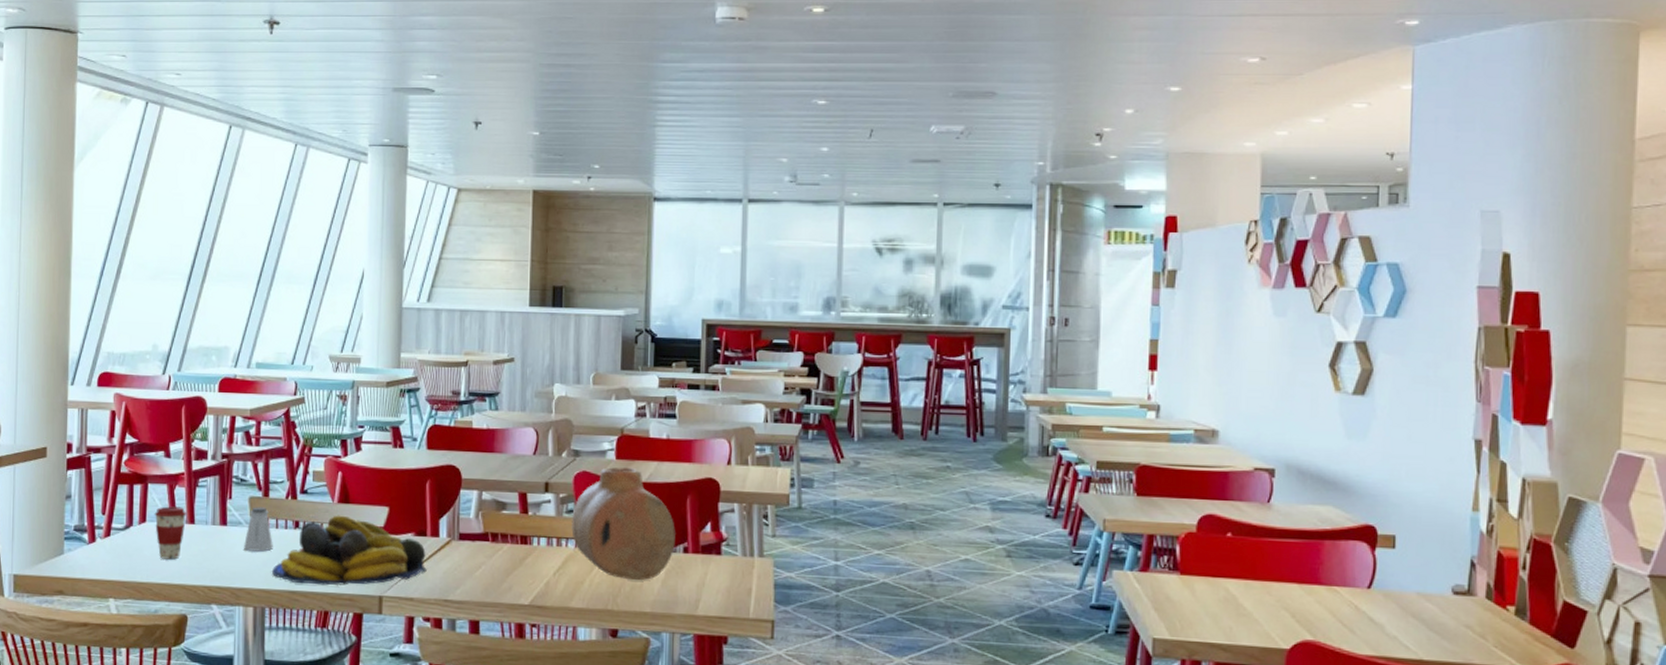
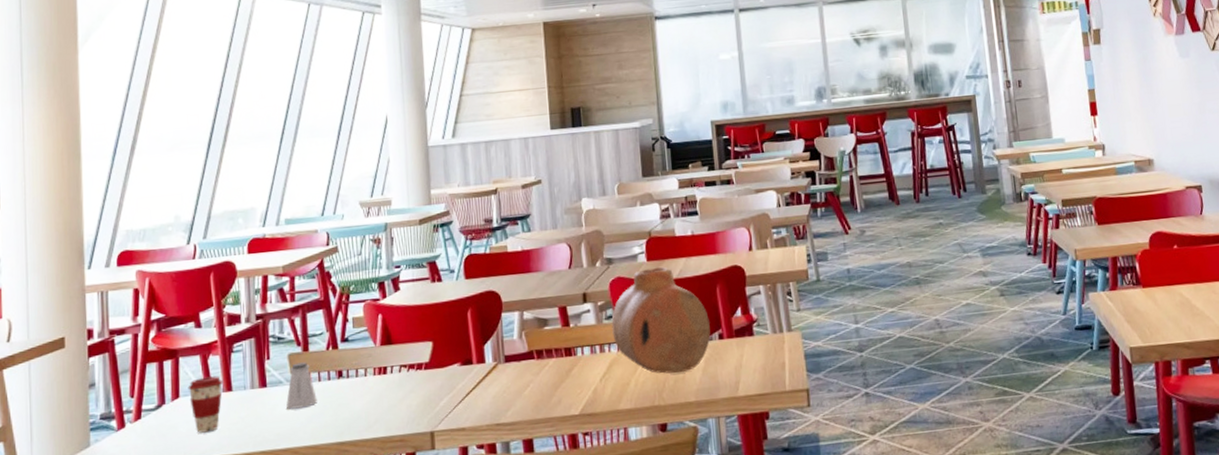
fruit bowl: present [271,515,427,586] -> none [317,356,476,434]

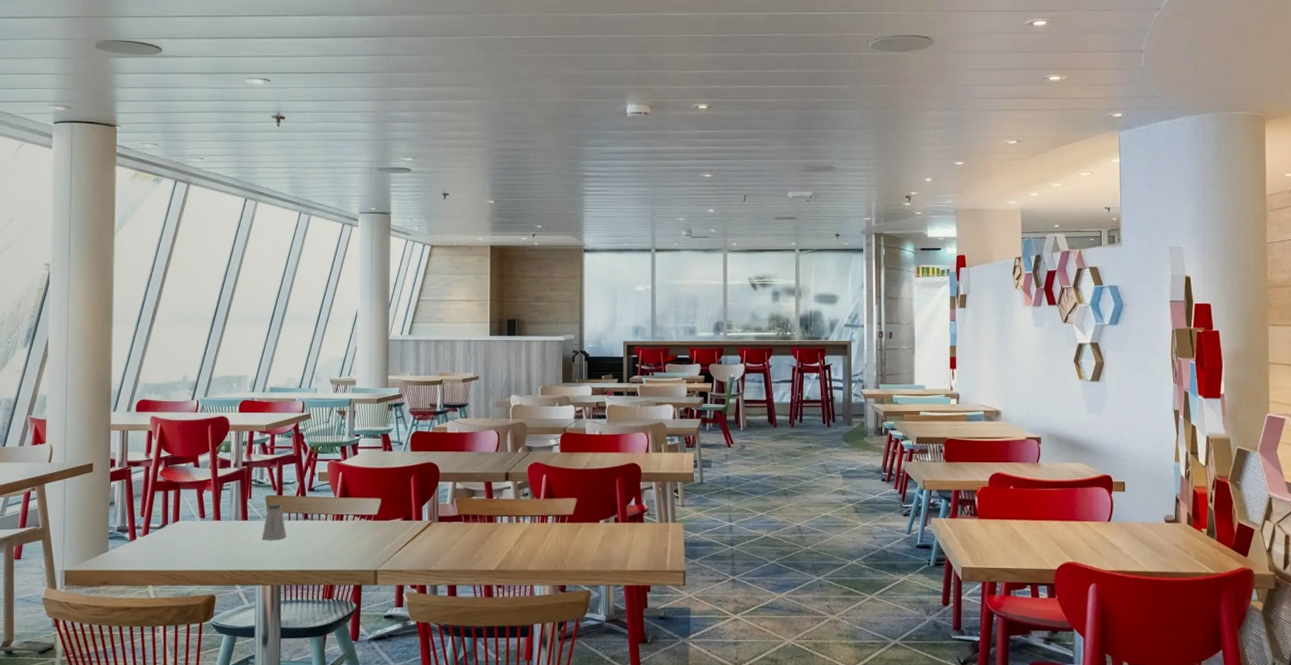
coffee cup: present [188,376,224,433] -> none [186,507,214,551]
vase: present [611,266,711,374] -> none [527,458,608,545]

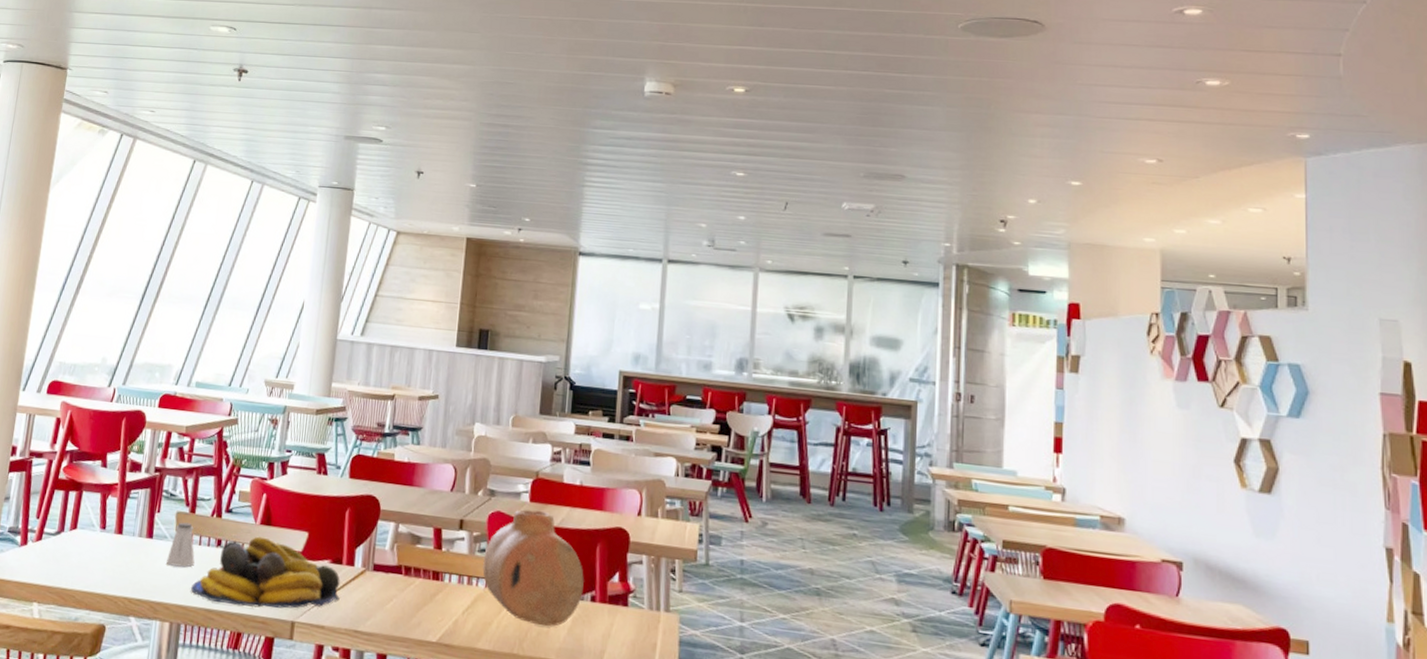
fruit bowl: none [285,507,413,564] -> present [190,536,340,609]
vase: none [527,458,608,545] -> present [482,509,584,626]

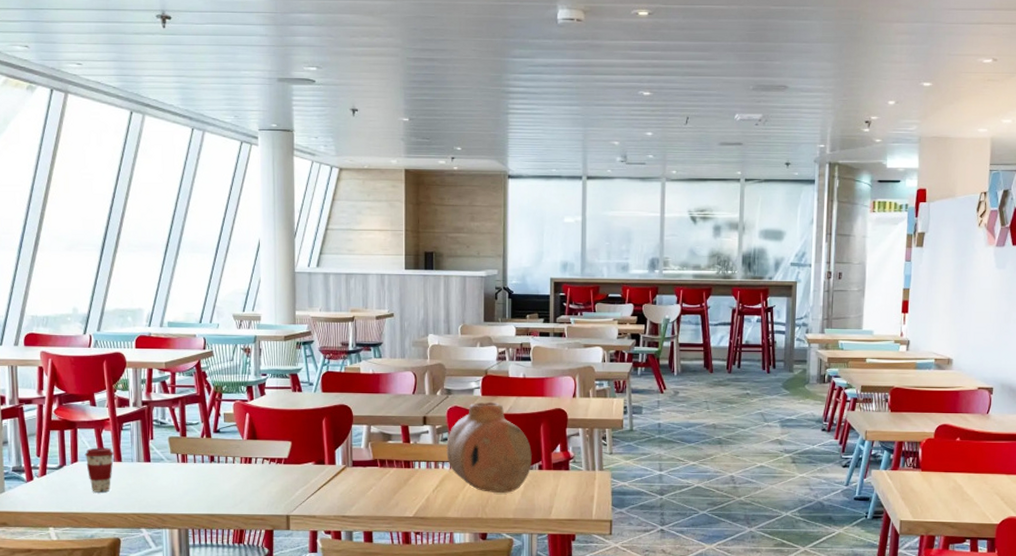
coffee cup: none [85,515,117,569] -> present [84,447,115,493]
saltshaker: present [165,522,196,568] -> none [166,445,193,483]
fruit bowl: present [190,536,340,609] -> none [192,449,326,509]

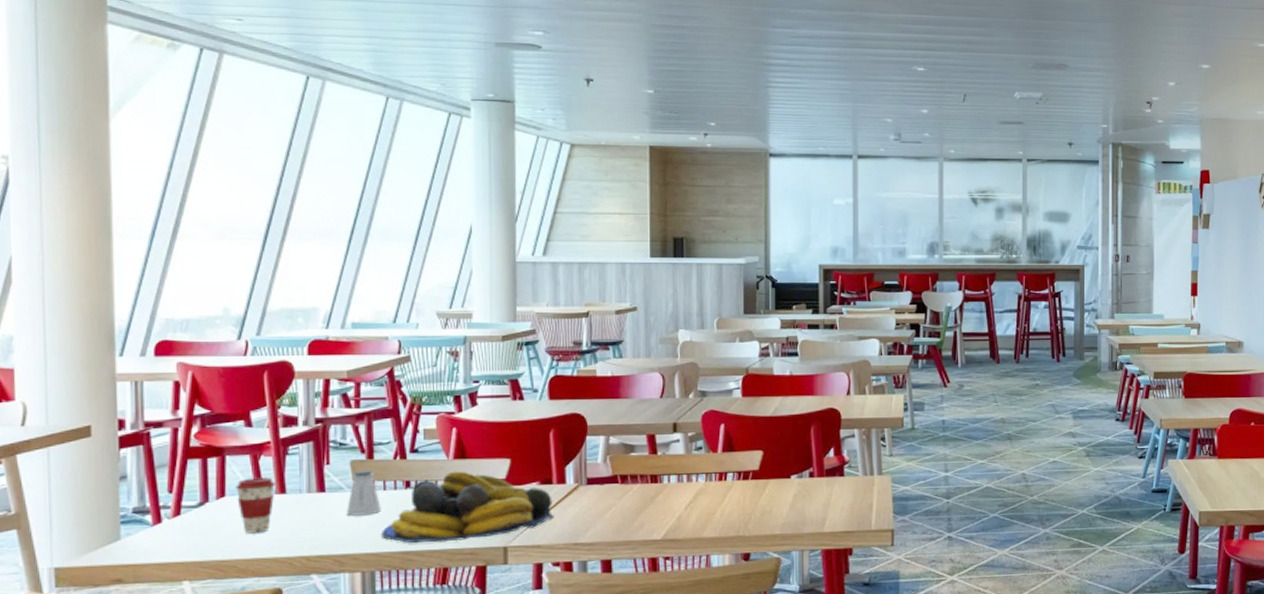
saltshaker: none [166,445,193,483] -> present [345,470,383,516]
fruit bowl: none [192,449,326,509] -> present [380,471,554,544]
vase: present [446,401,532,493] -> none [701,403,801,506]

